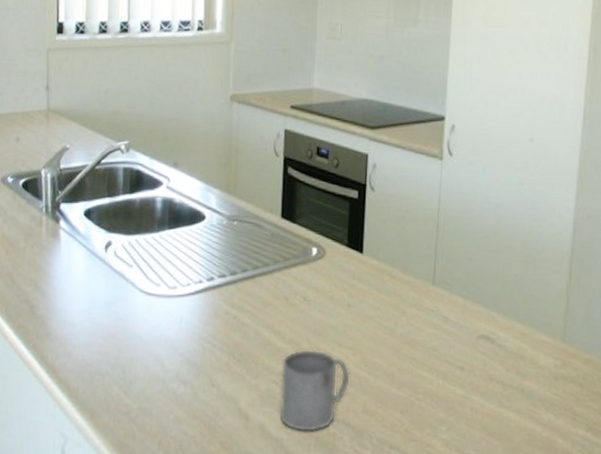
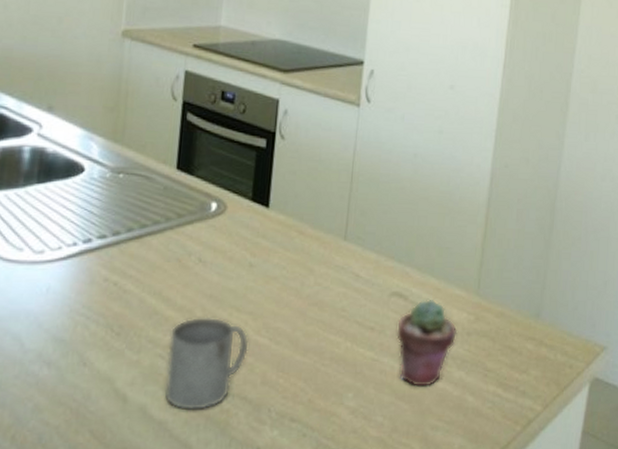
potted succulent: none [484,343,545,427] -> present [395,299,458,388]

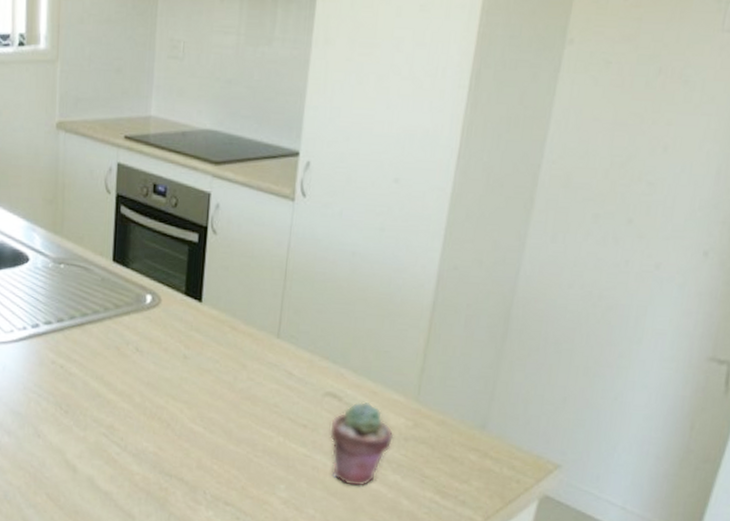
mug: present [164,316,249,411] -> none [109,402,184,486]

